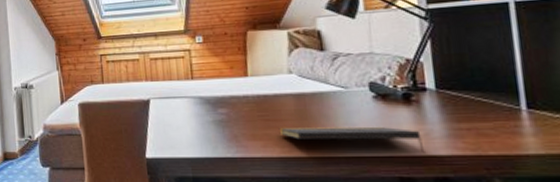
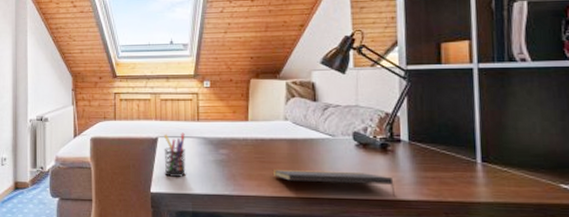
pen holder: none [155,92,183,140] -> present [163,132,186,177]

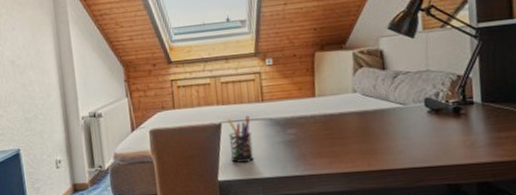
notepad: present [272,170,396,197] -> none [343,139,470,161]

